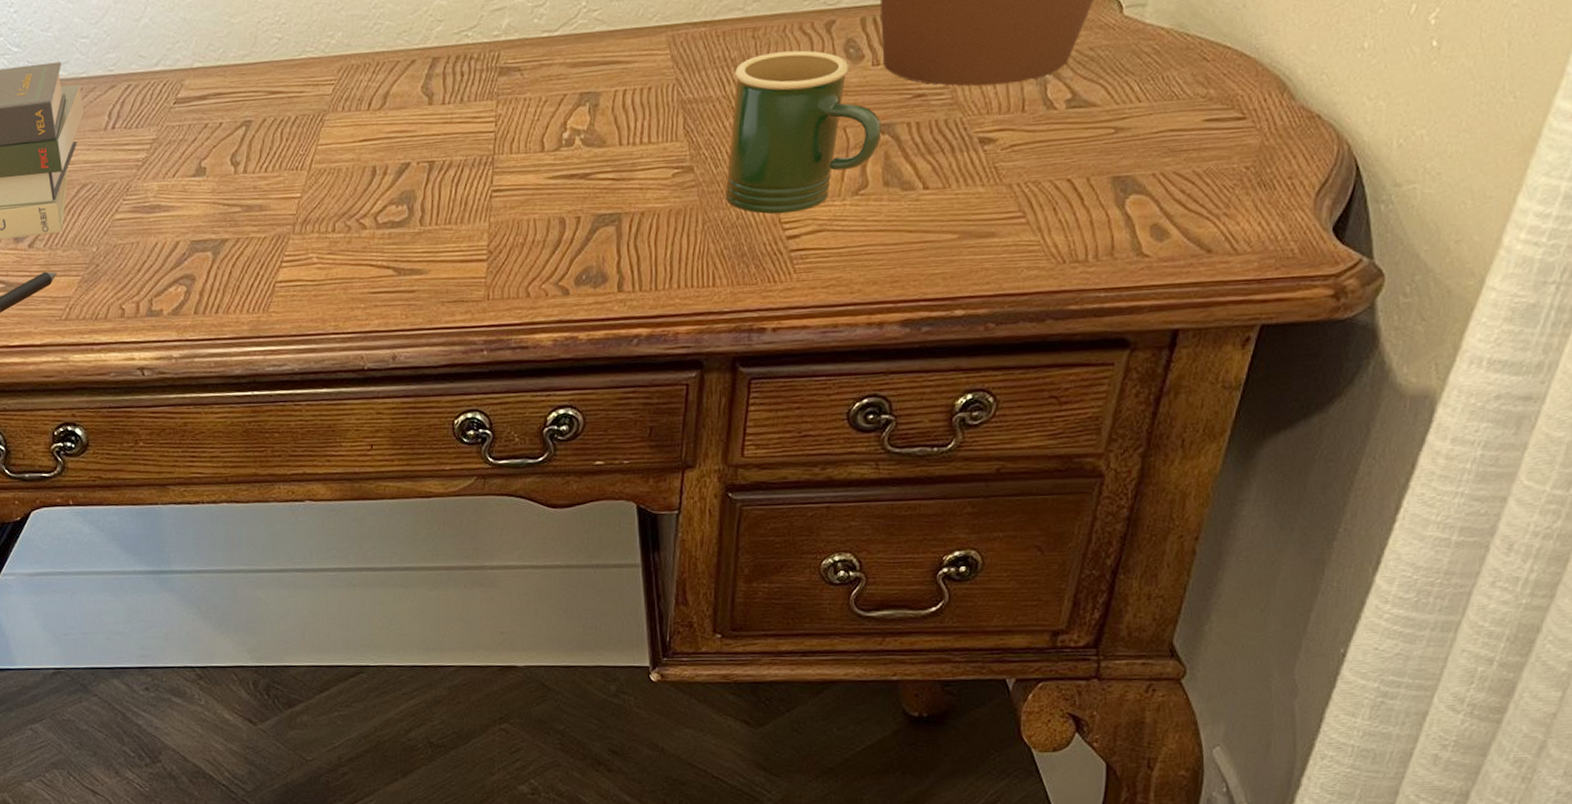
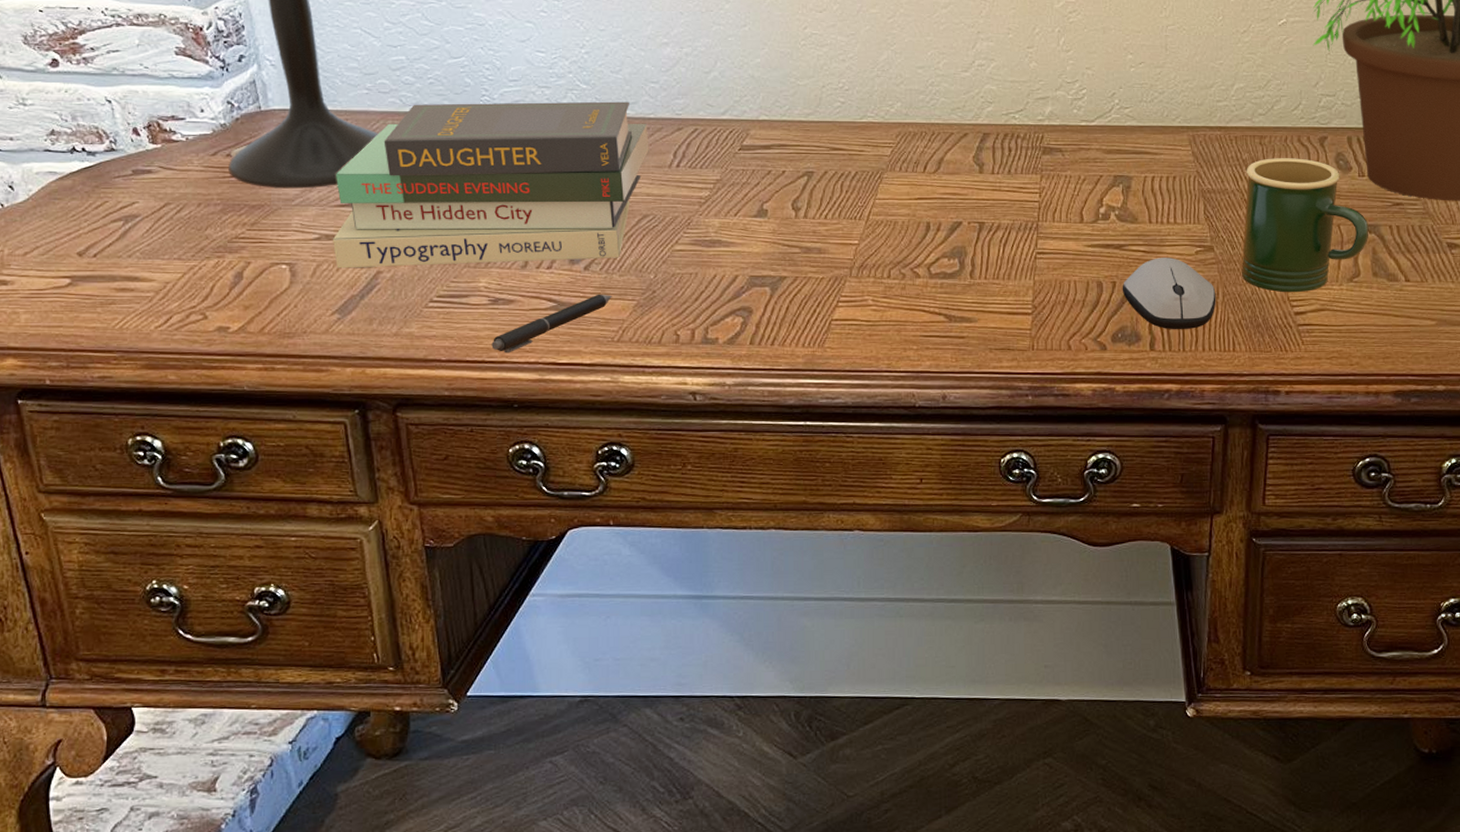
computer mouse: none [587,183,695,267] -> present [1122,258,1216,329]

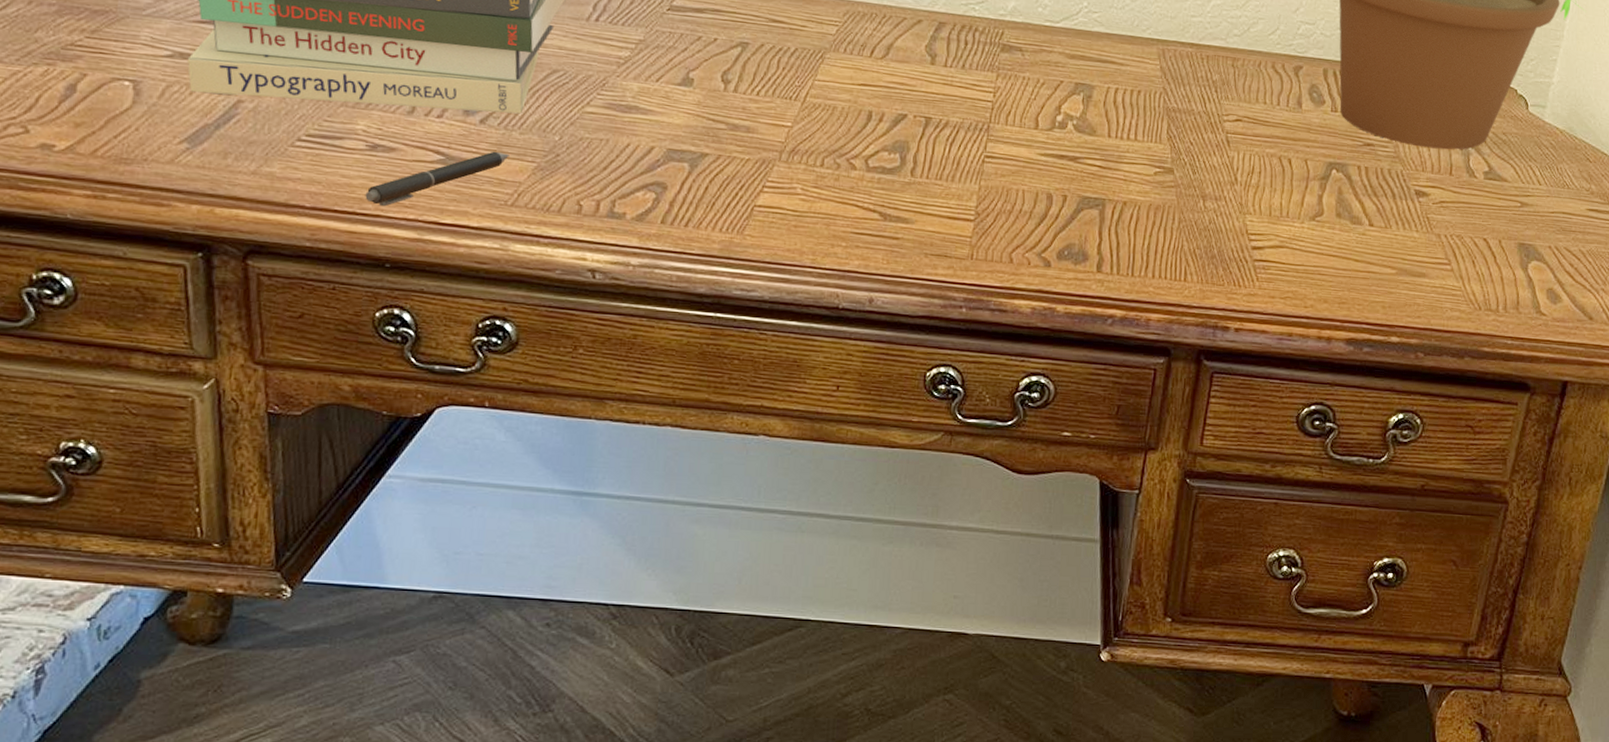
computer mouse: present [1122,258,1216,329] -> none [1073,174,1172,254]
mug: present [1241,158,1369,293] -> none [1200,82,1337,227]

